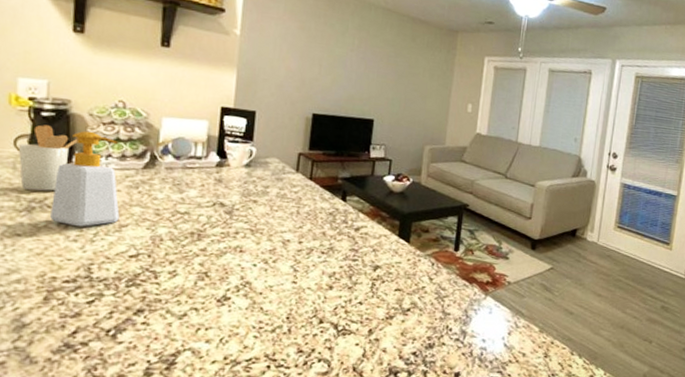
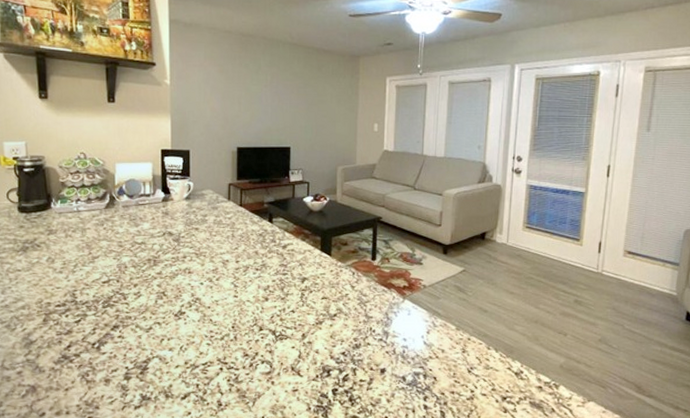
utensil holder: present [18,125,78,191] -> none [10,179,54,233]
soap bottle: present [50,131,120,227] -> none [40,182,92,261]

